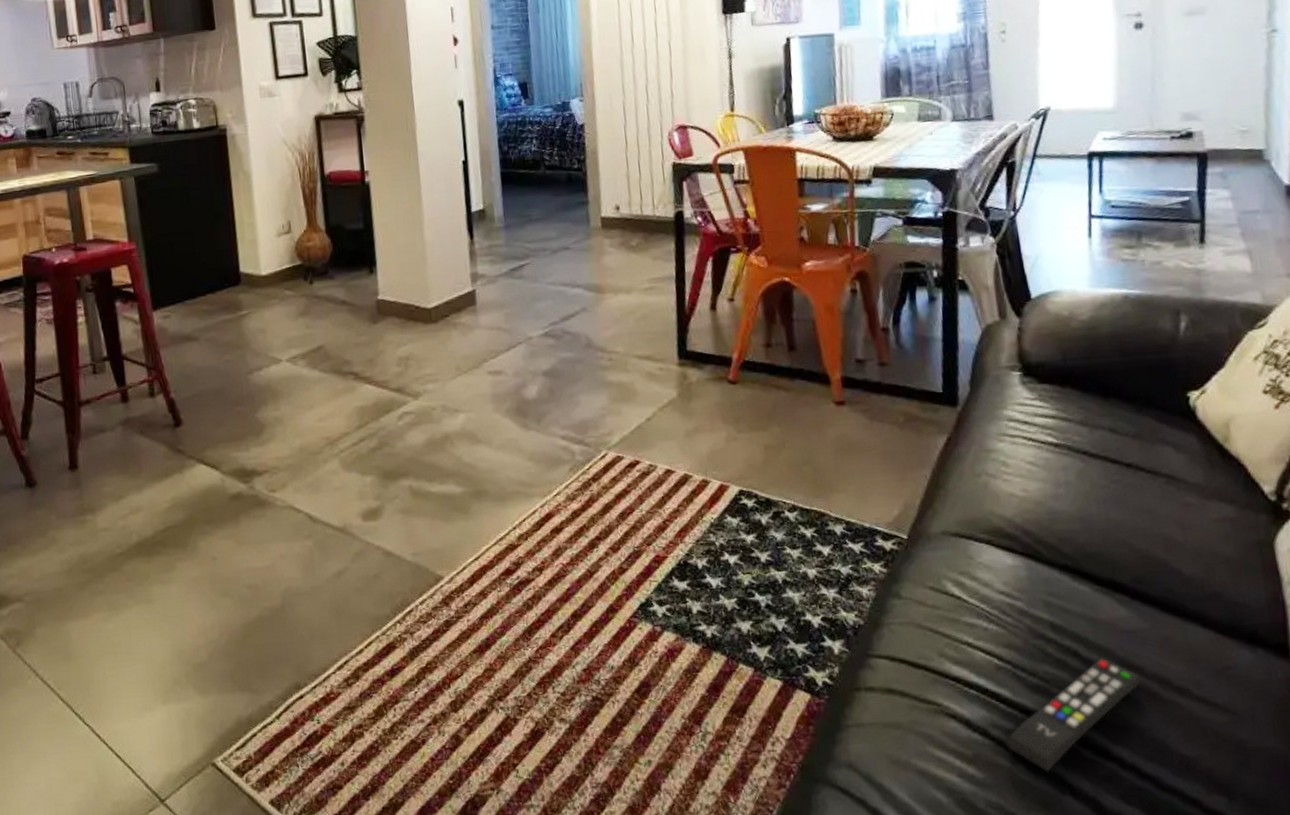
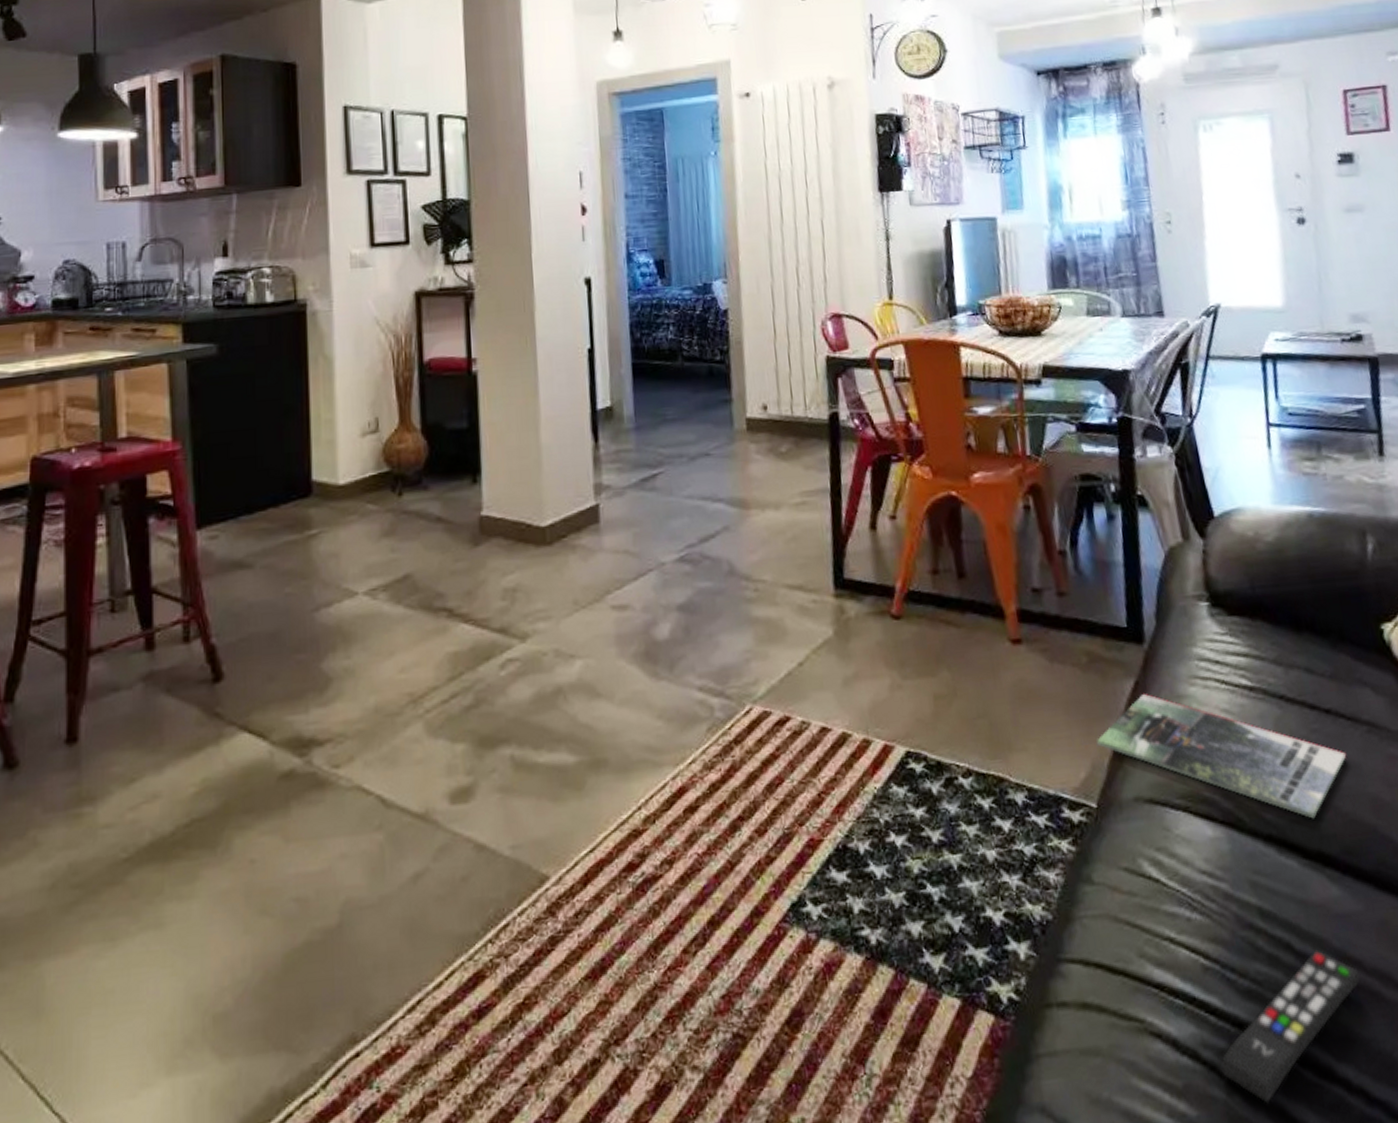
magazine: none [910,447,1144,554] -> present [1097,693,1347,819]

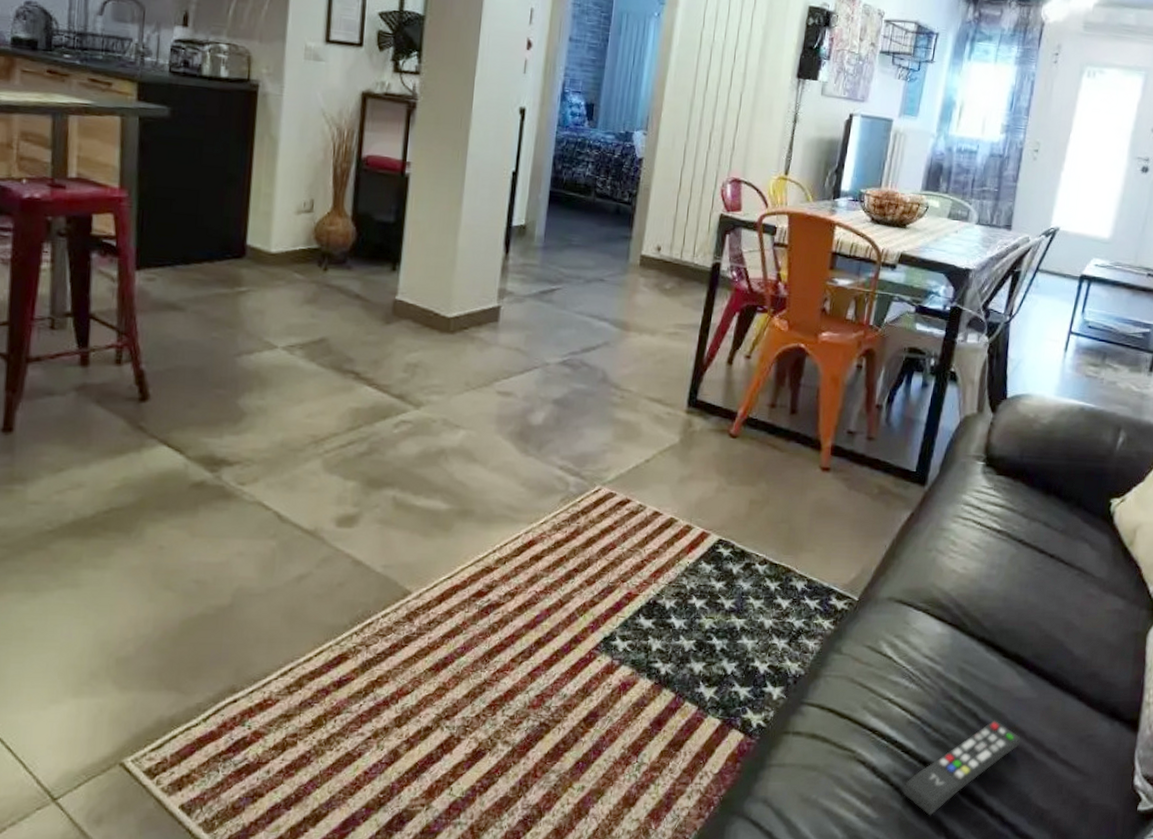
magazine: present [1097,693,1347,819] -> none [870,522,1057,631]

